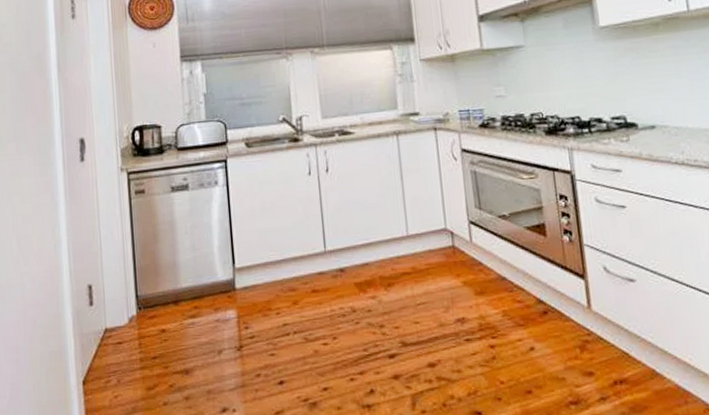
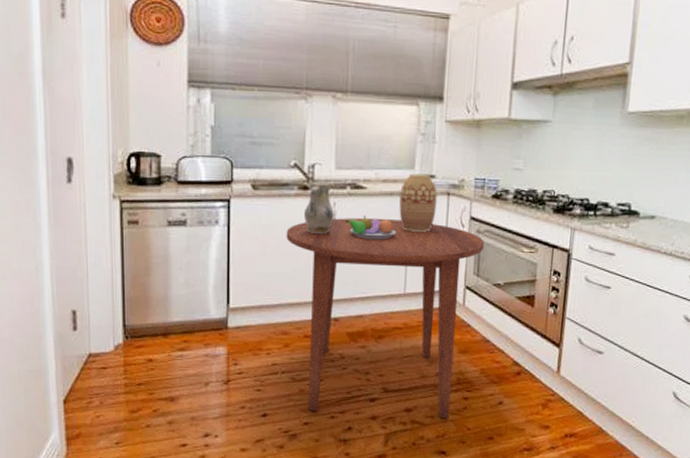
dining table: none [282,160,482,375] -> present [286,217,485,418]
ceramic pitcher: none [296,132,327,185] -> present [303,182,334,235]
fruit bowl: none [337,159,390,184] -> present [345,215,397,240]
vase: none [387,112,426,171] -> present [399,173,438,232]

